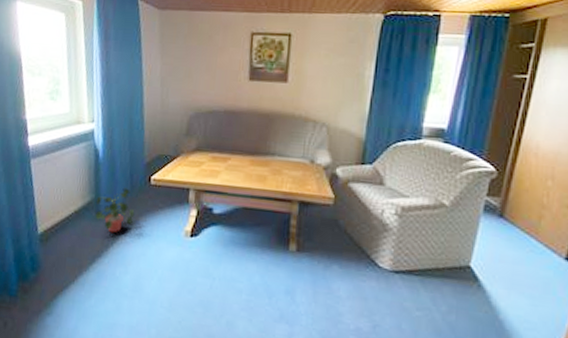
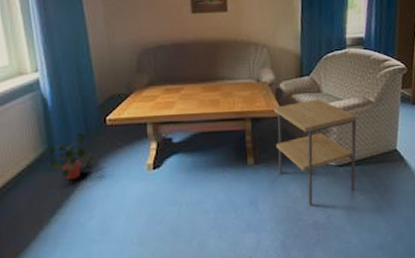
side table: none [322,191,423,309] -> present [273,99,357,205]

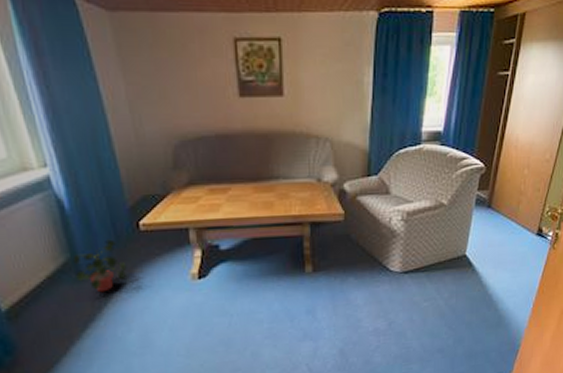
side table: present [273,99,357,205] -> none [335,201,426,313]

